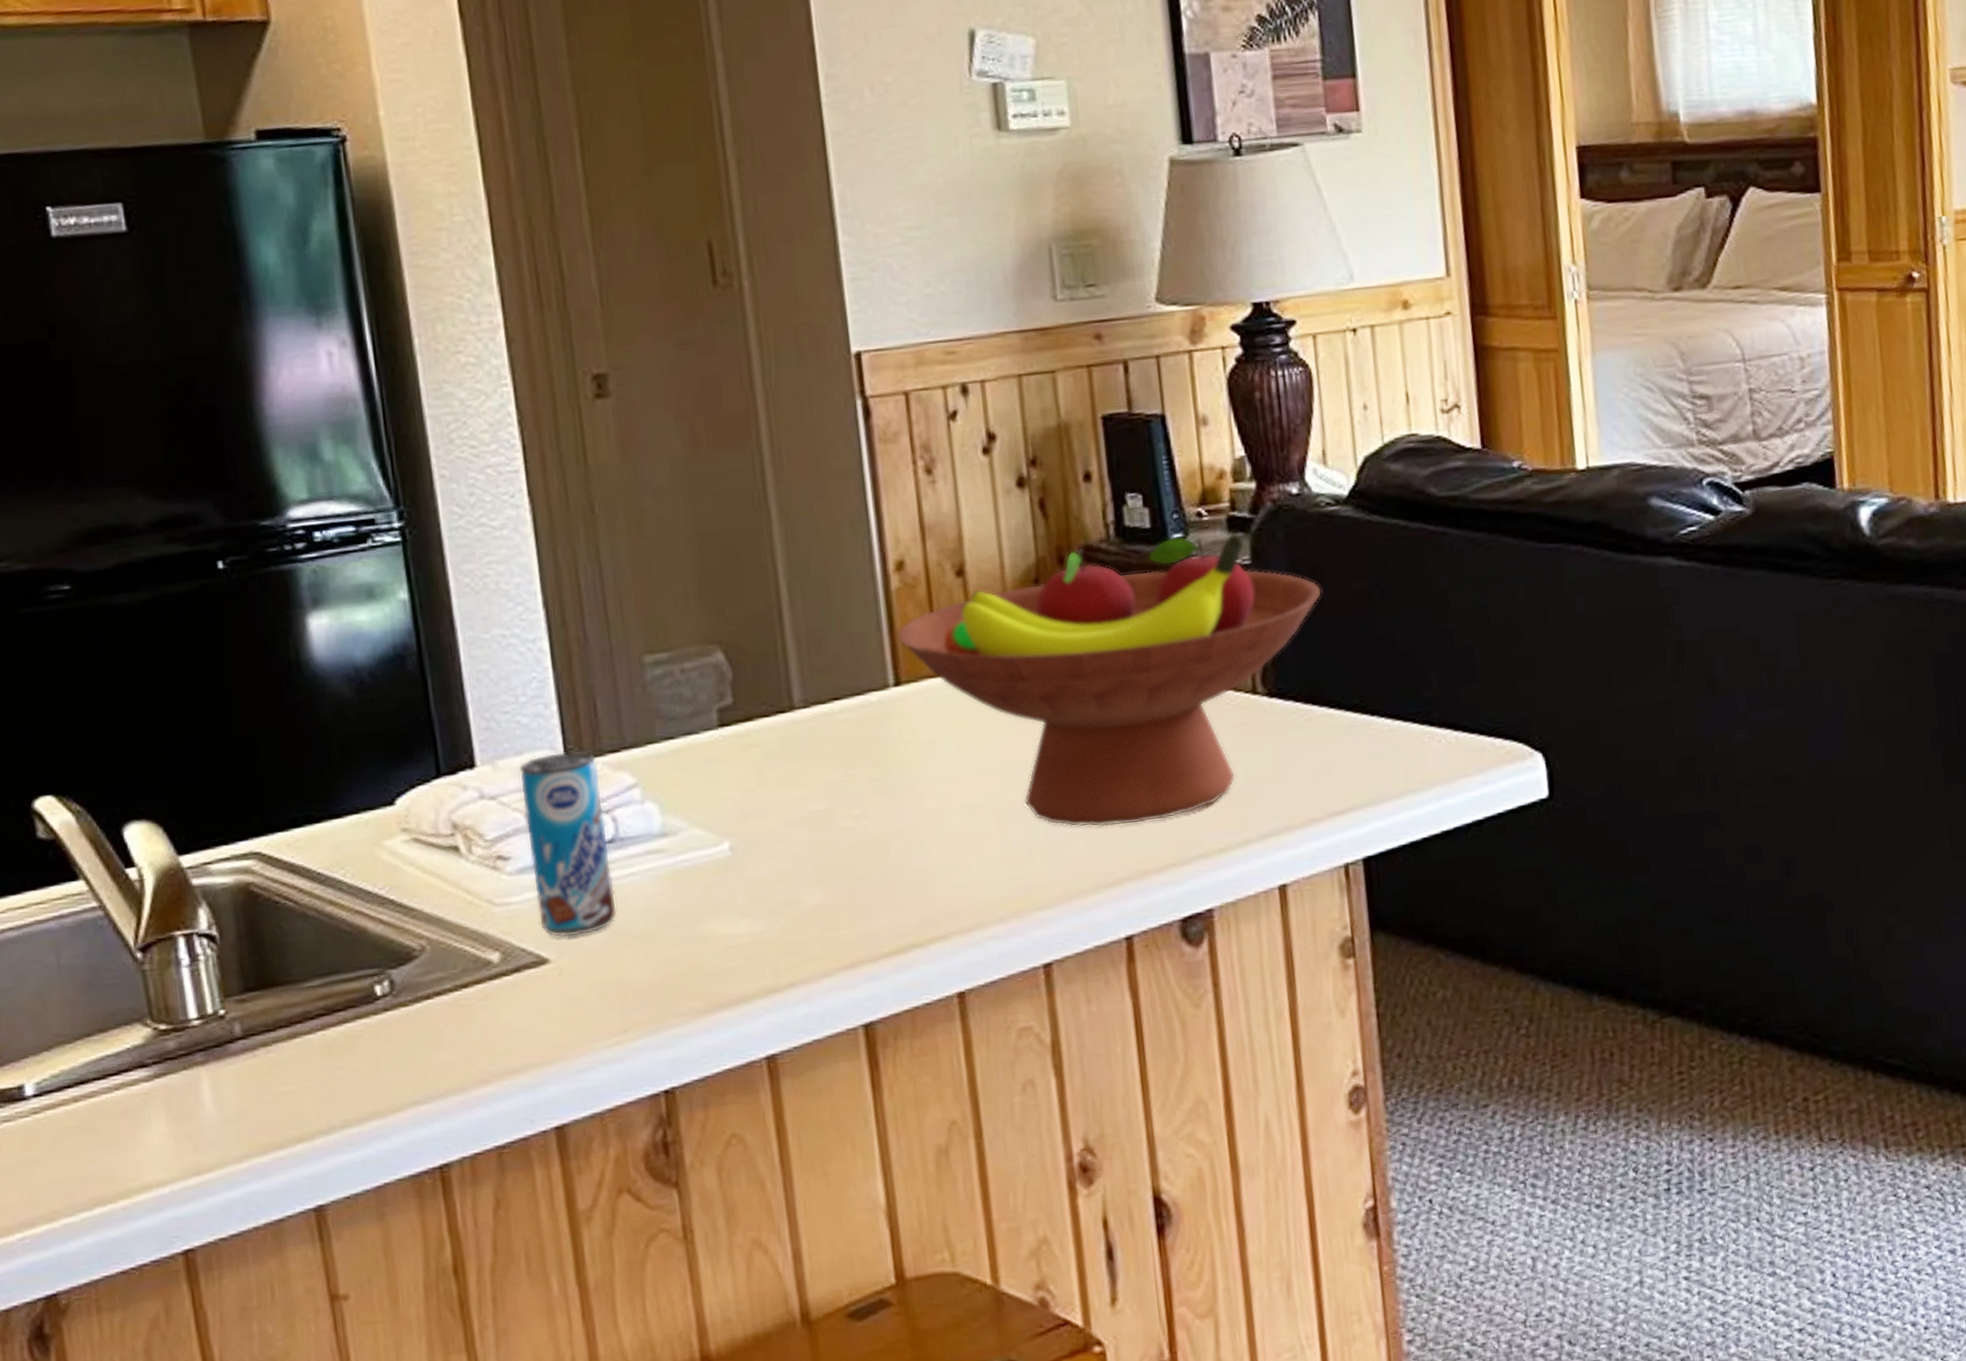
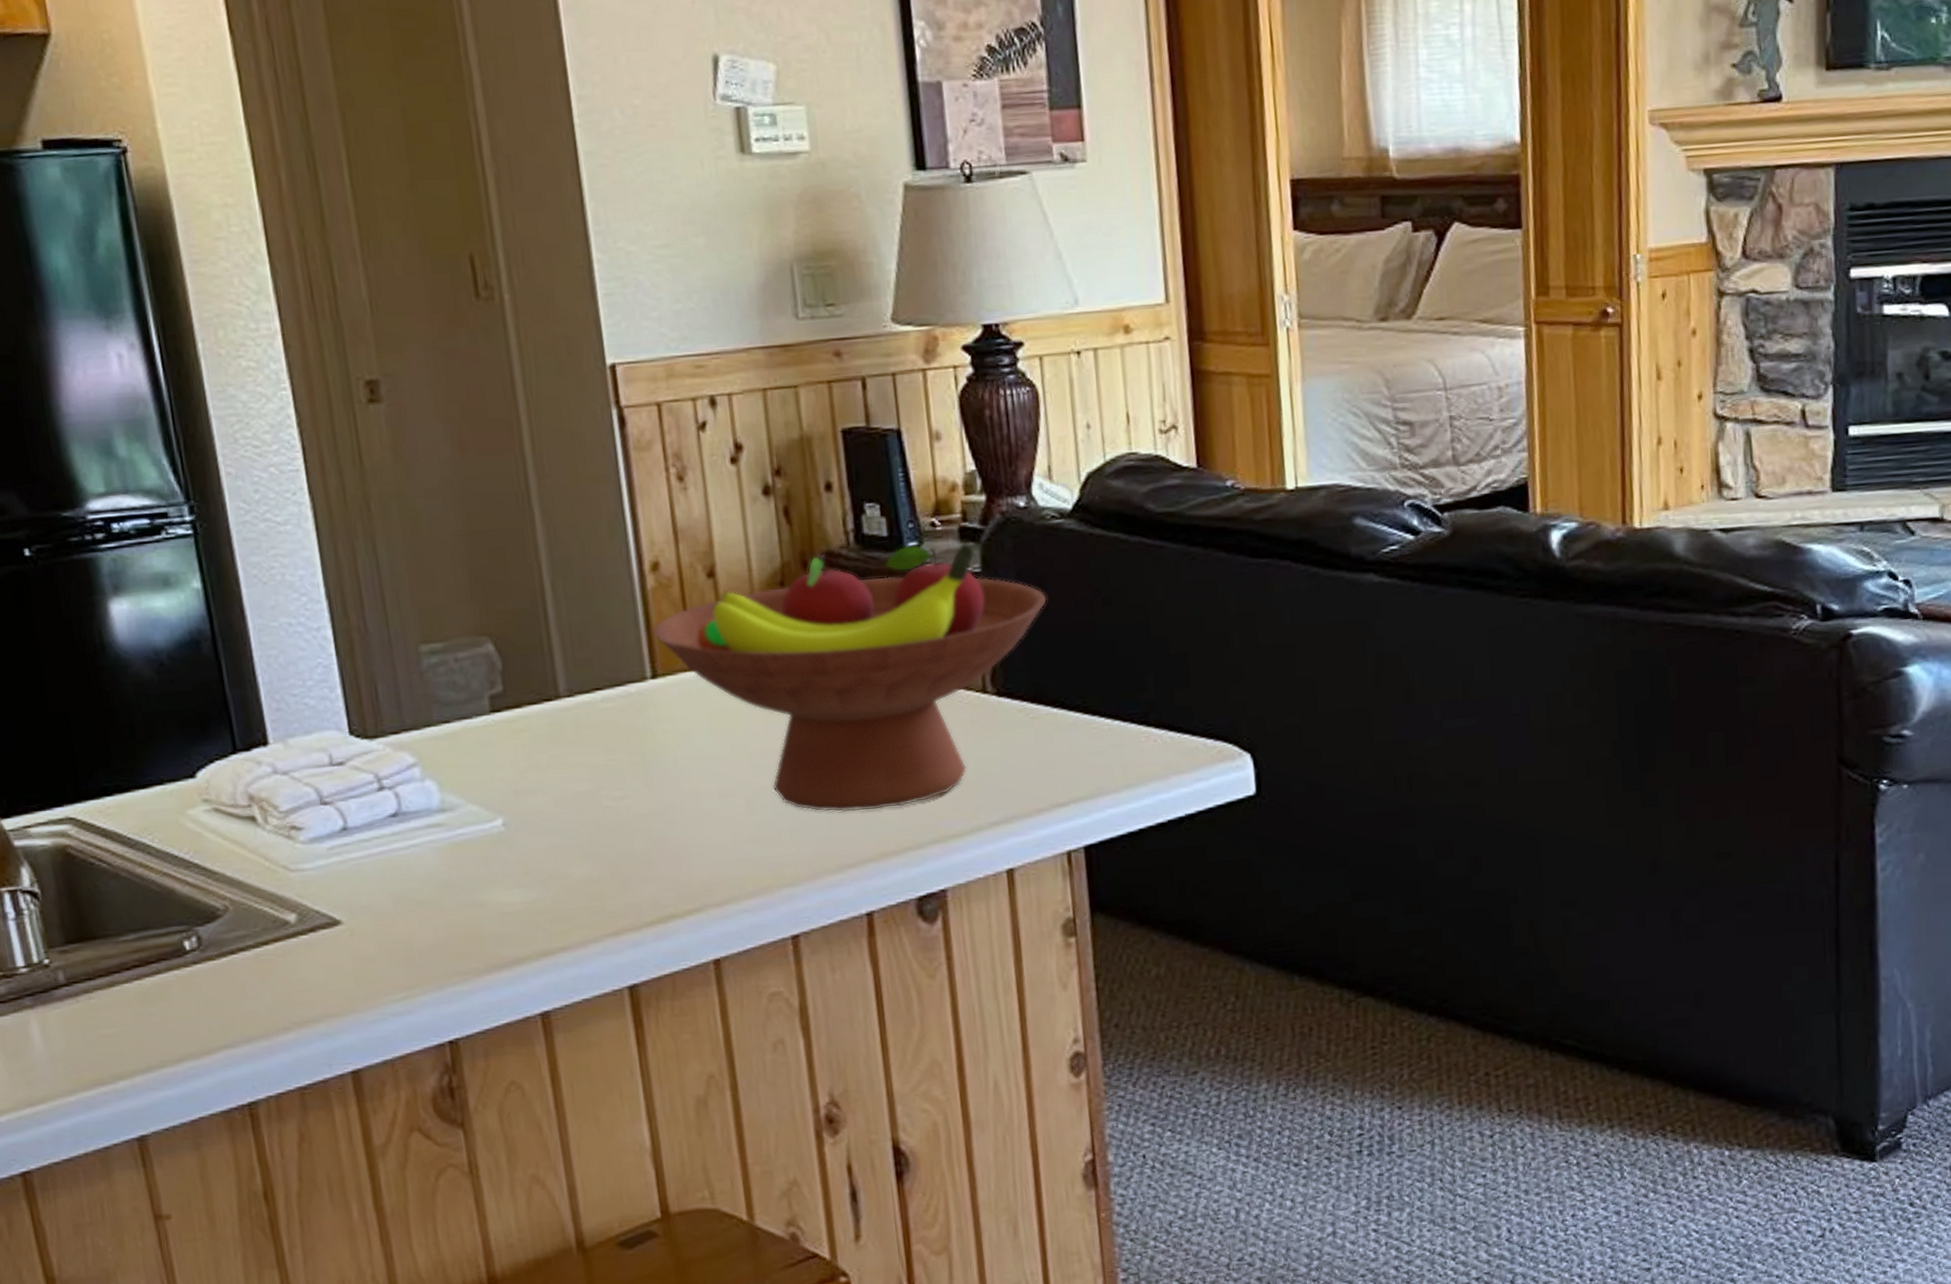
beverage can: present [518,750,618,938] -> none [307,731,402,902]

